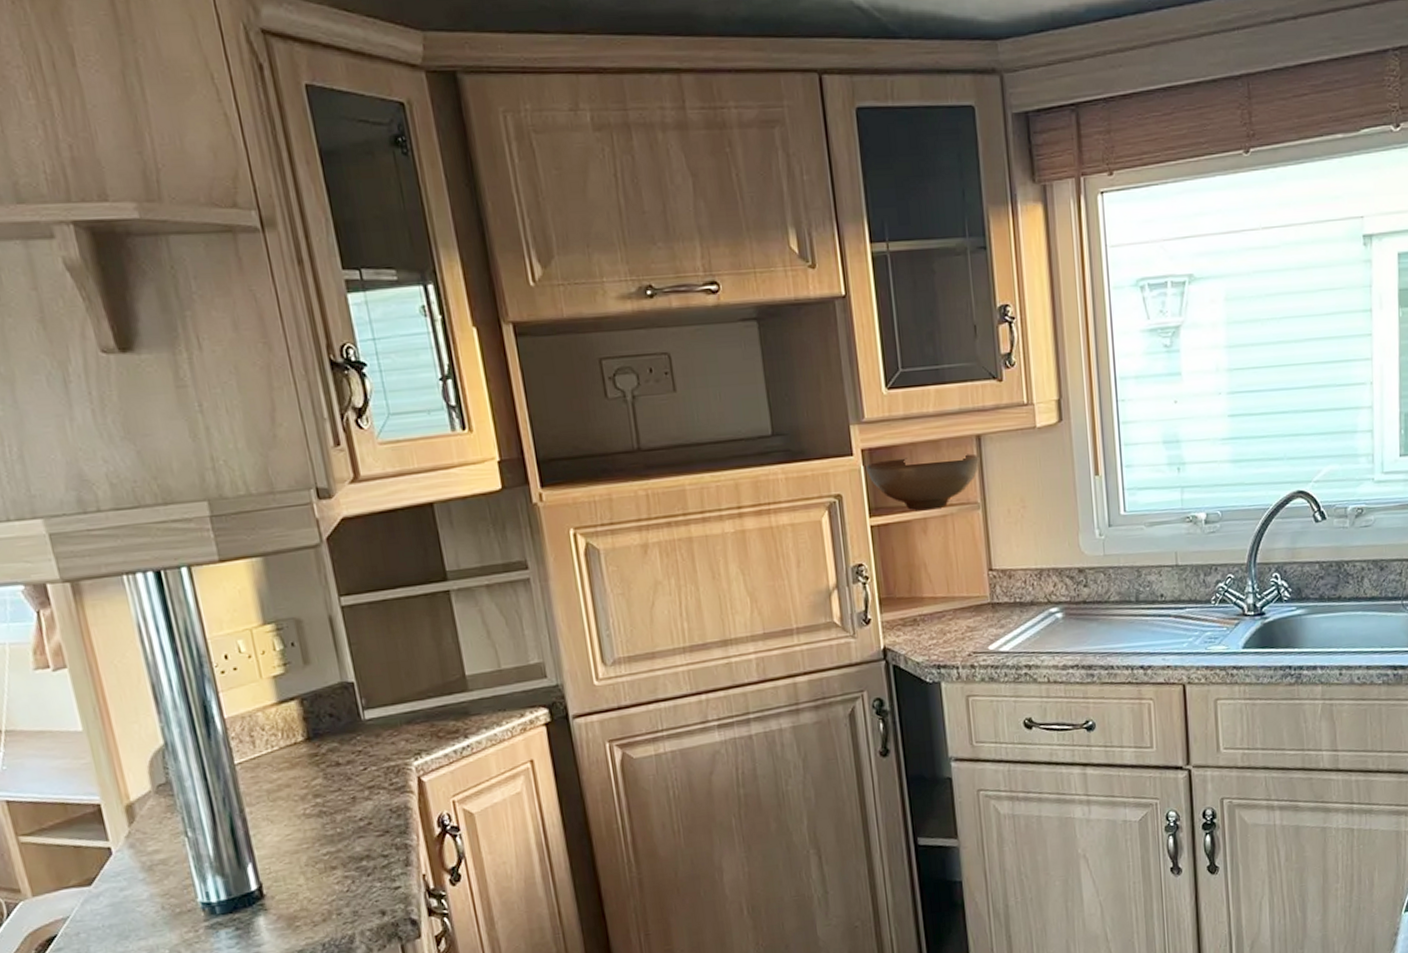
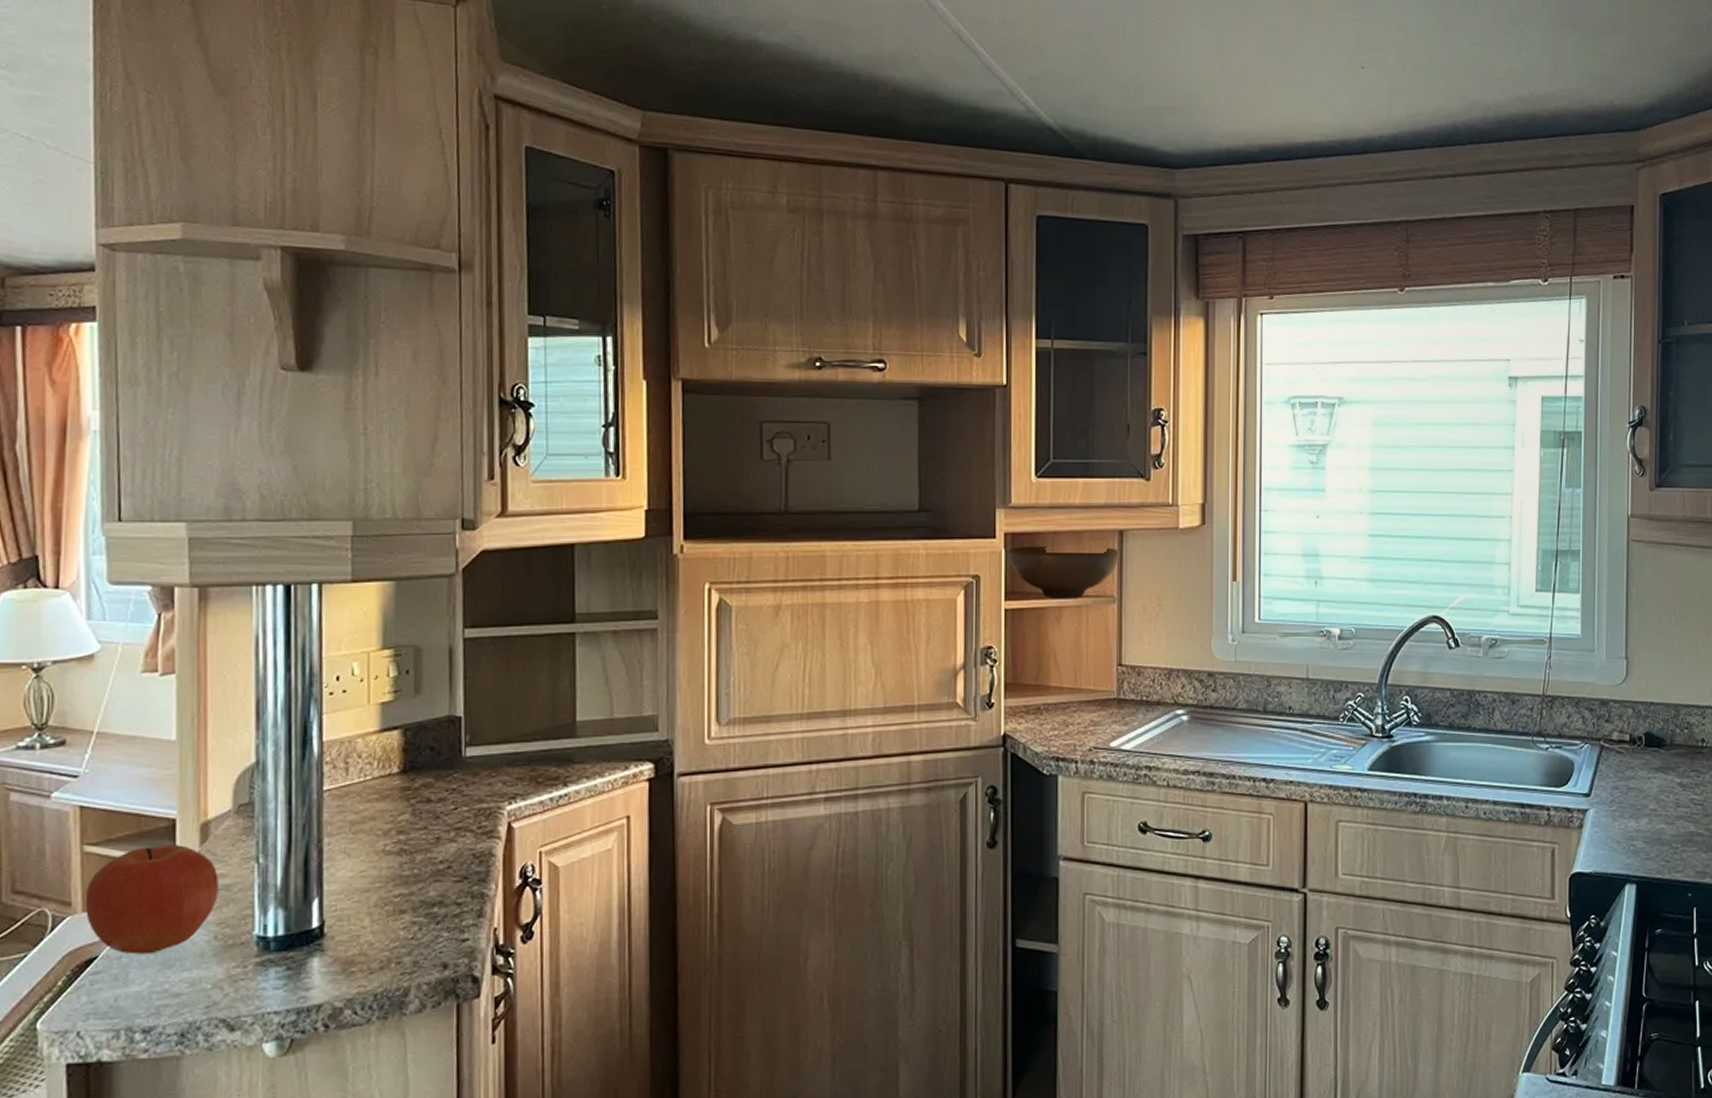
fruit: none [31,827,157,930] -> present [86,845,219,955]

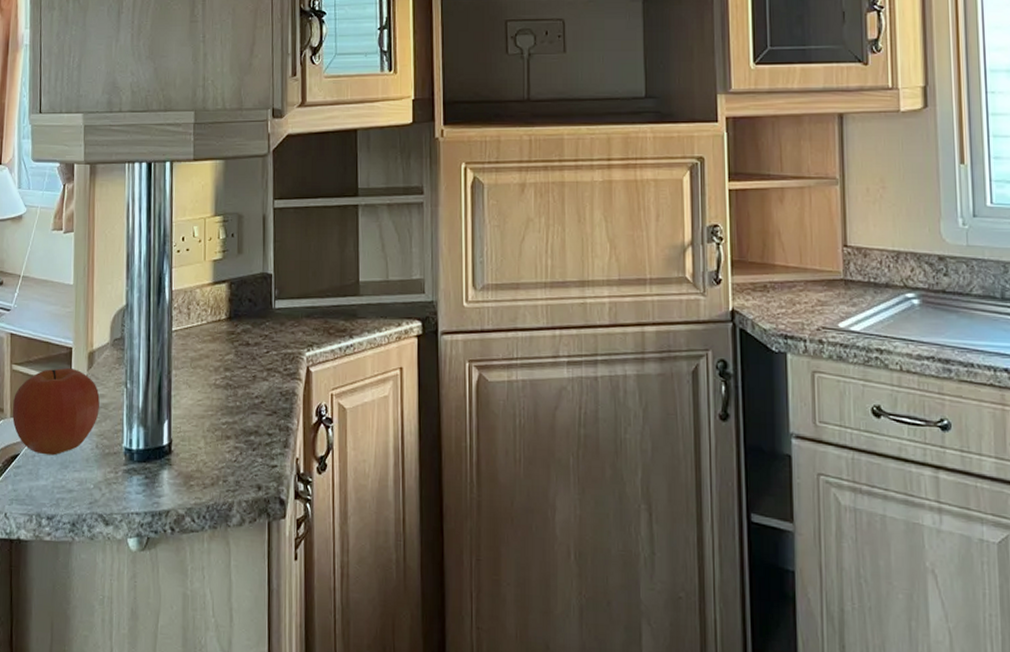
decorative bowl: present [1007,545,1121,598] -> none [729,129,841,179]

